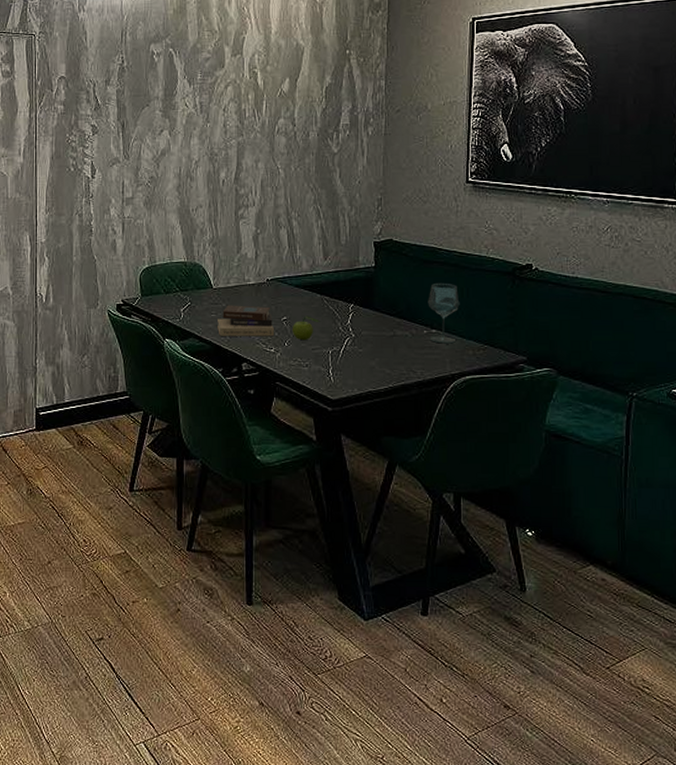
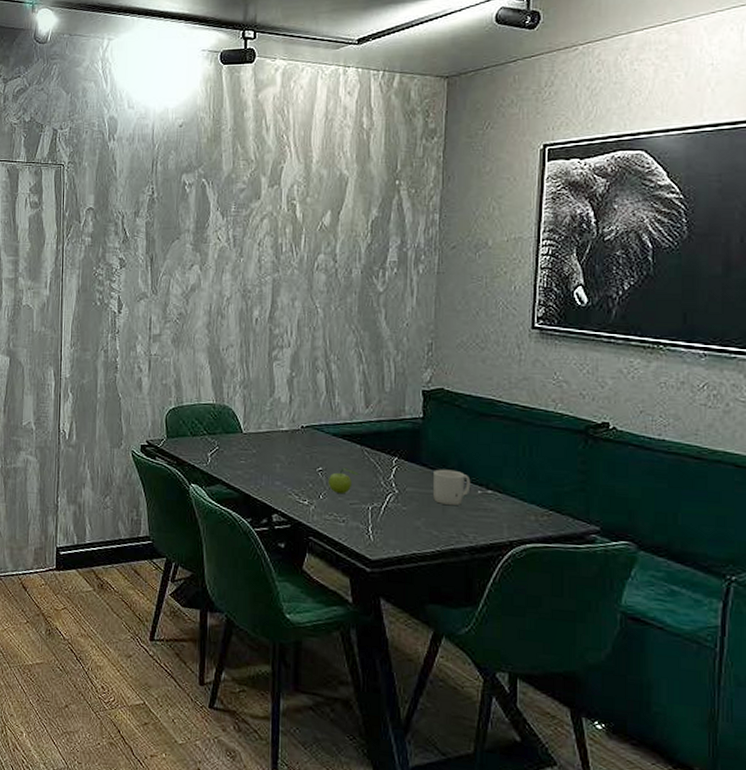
books: present [218,305,274,337] -> none [247,451,308,488]
mug: none [385,313,418,346] -> present [433,469,471,506]
wine glass: present [428,282,460,344] -> none [483,438,521,507]

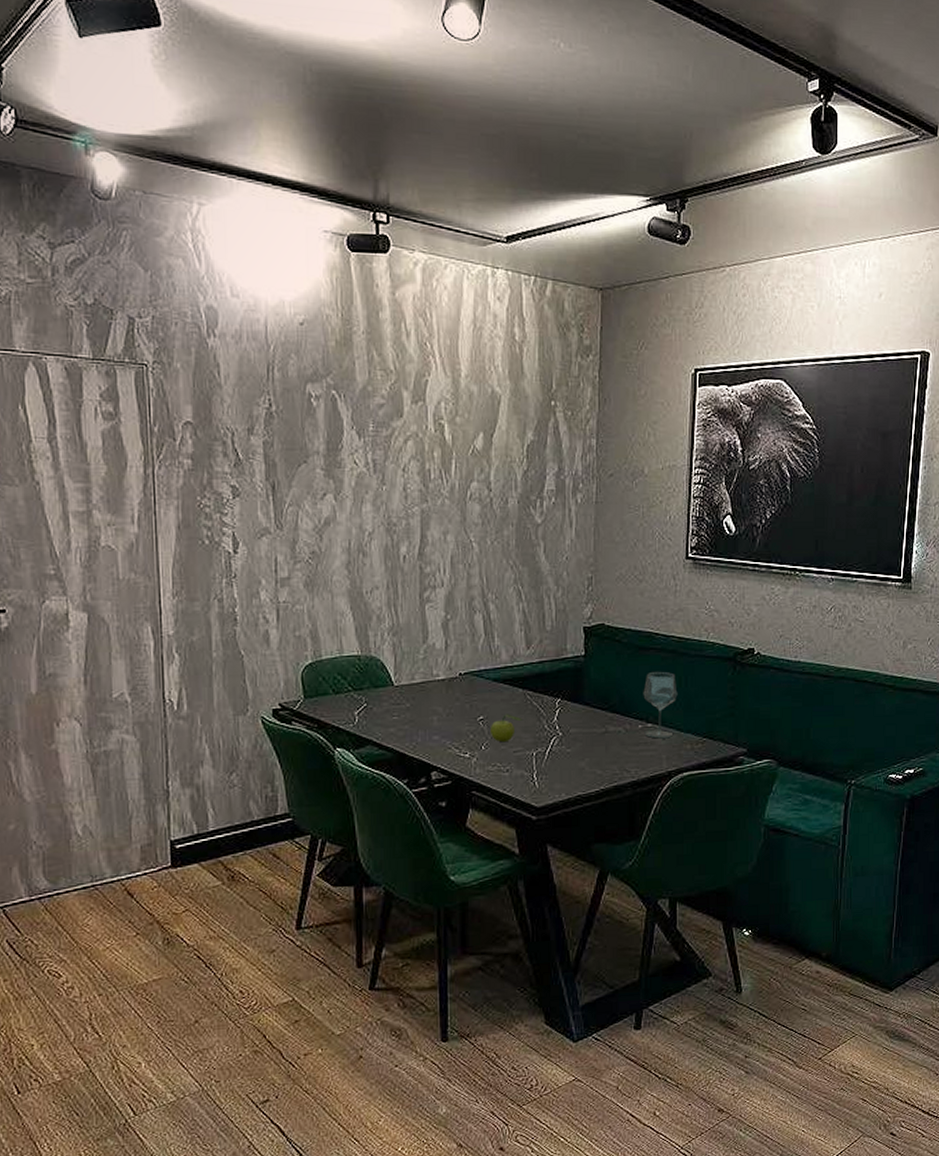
mug: present [433,469,471,506] -> none [596,706,632,743]
wine glass: none [483,438,521,507] -> present [643,671,678,739]

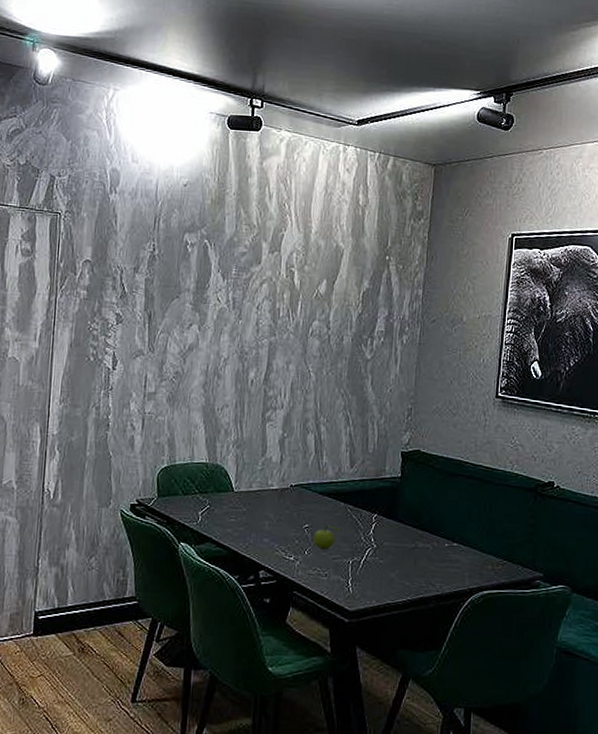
wine glass: present [643,671,678,739] -> none [450,496,483,558]

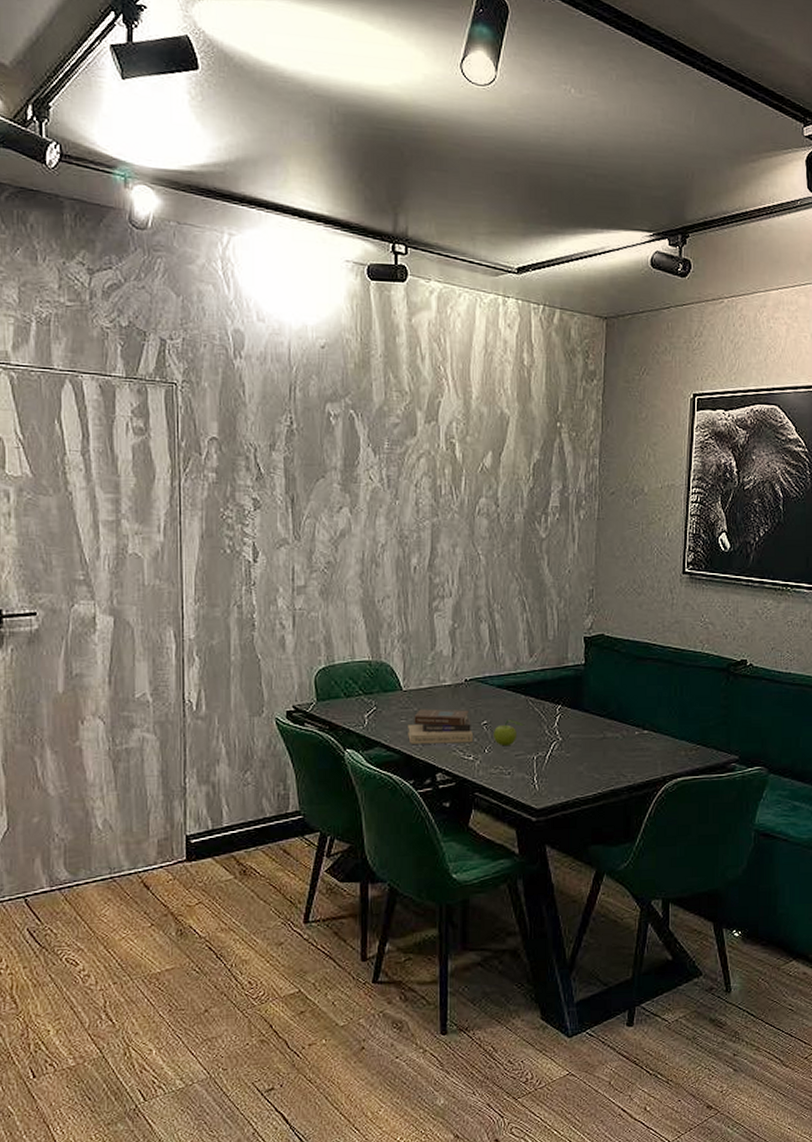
books: none [236,509,295,544] -> present [408,709,473,744]

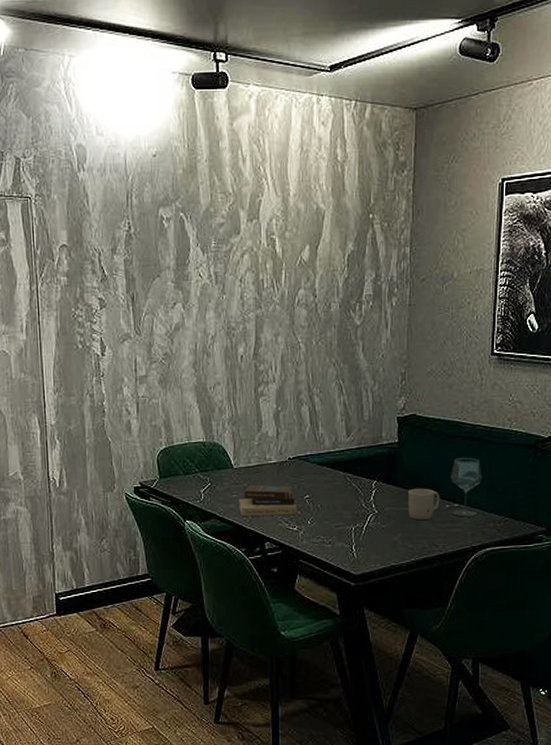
fruit: present [492,719,525,747] -> none [314,493,343,519]
mug: none [595,713,629,749] -> present [408,488,440,521]
wine glass: none [640,680,673,745] -> present [450,457,482,517]

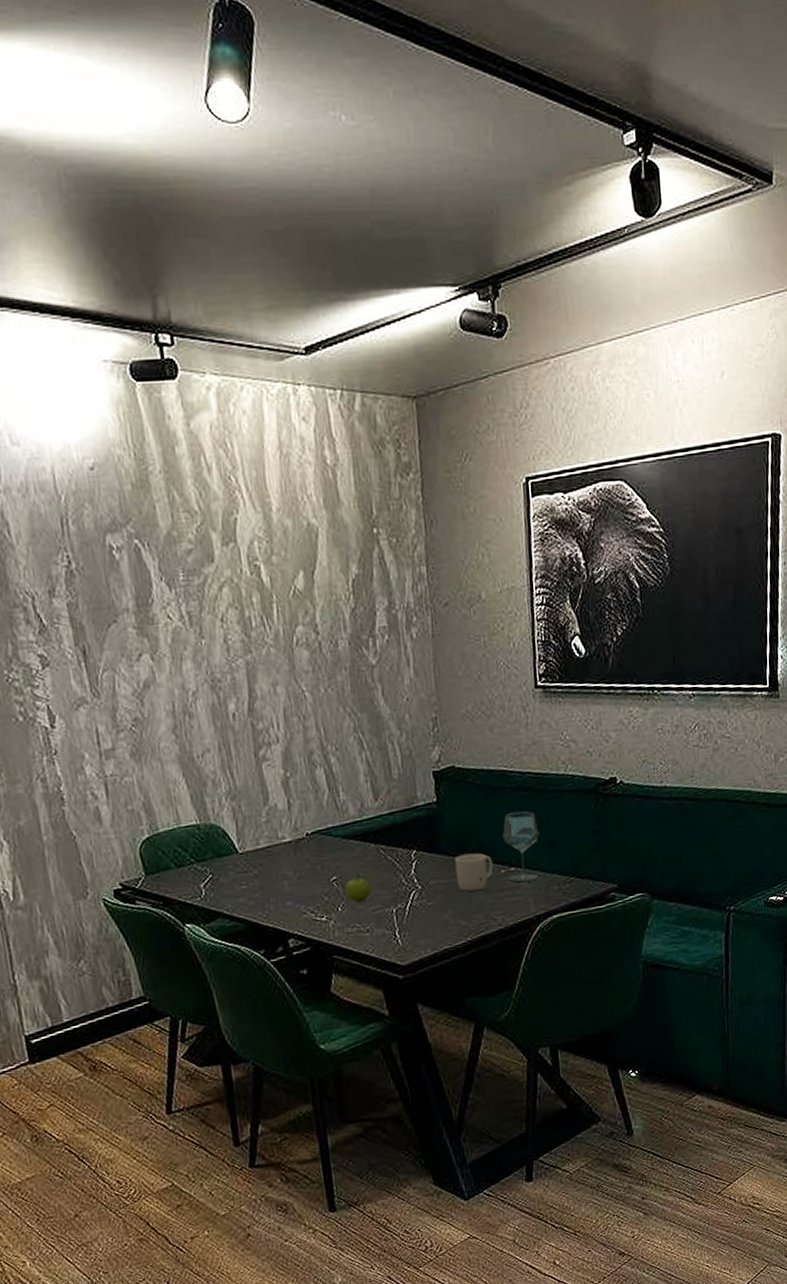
books: present [239,484,297,516] -> none [250,867,324,911]
fruit: none [314,493,343,519] -> present [344,871,379,902]

